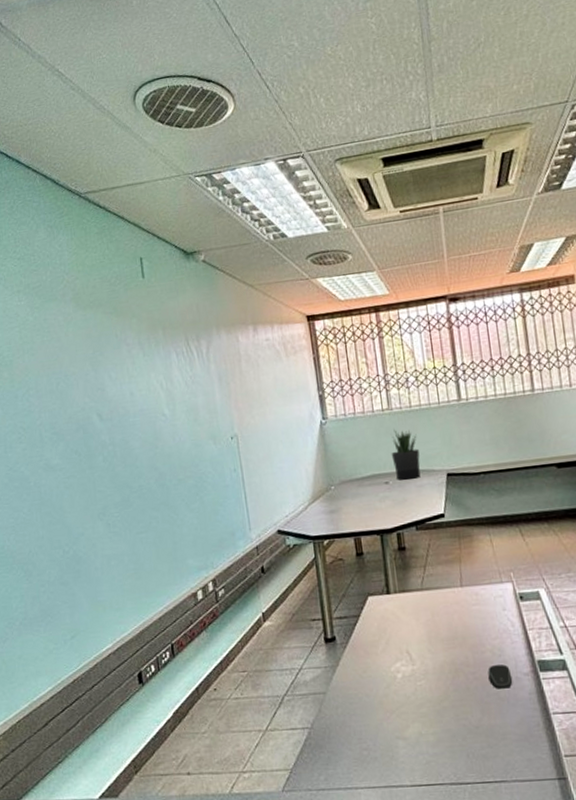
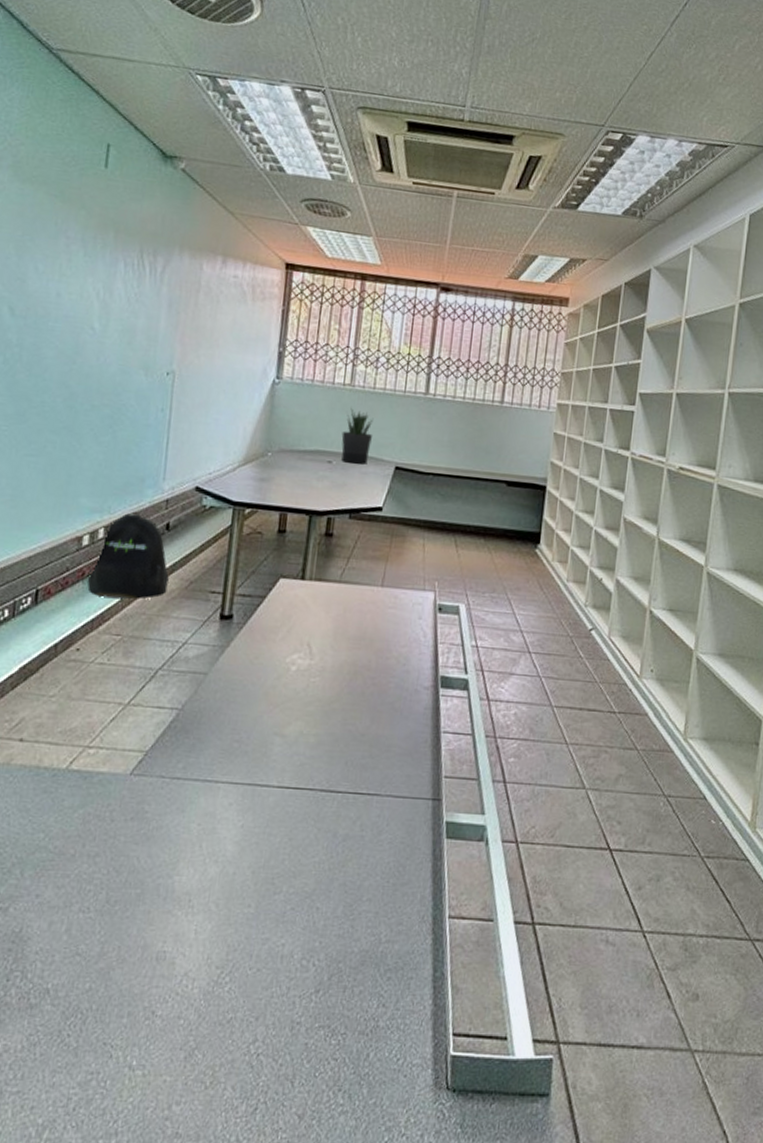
backpack: none [209,562,275,642] -> present [87,511,170,600]
computer mouse: present [487,664,513,689] -> none [387,673,412,700]

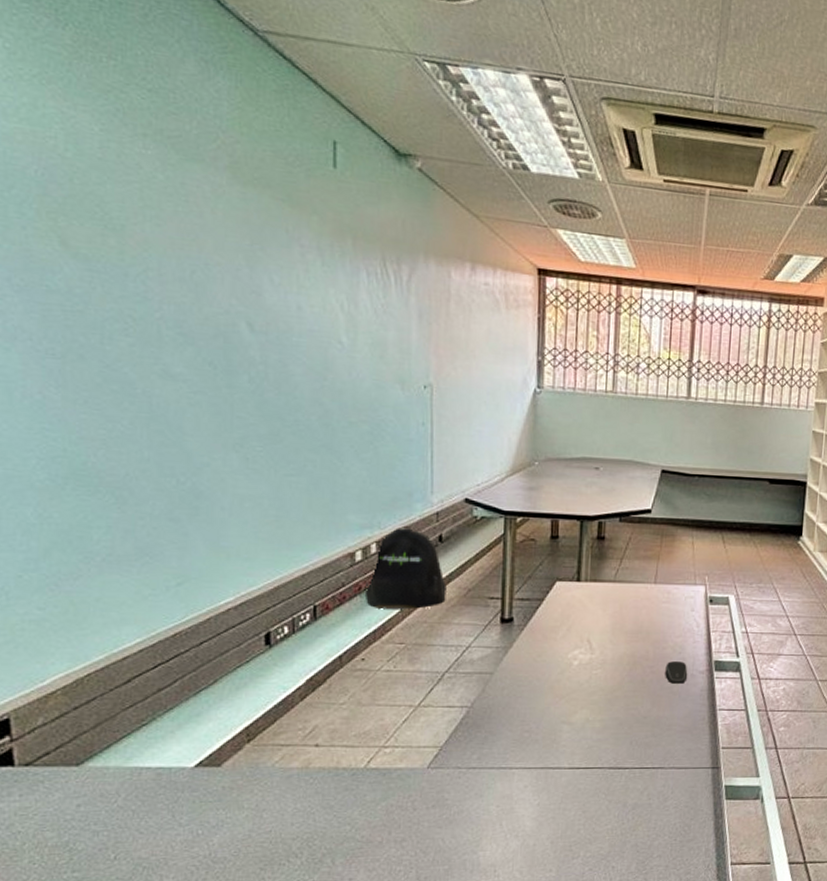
planter: present [341,408,374,465] -> none [607,415,638,469]
computer mouse: none [387,673,412,700] -> present [665,661,688,684]

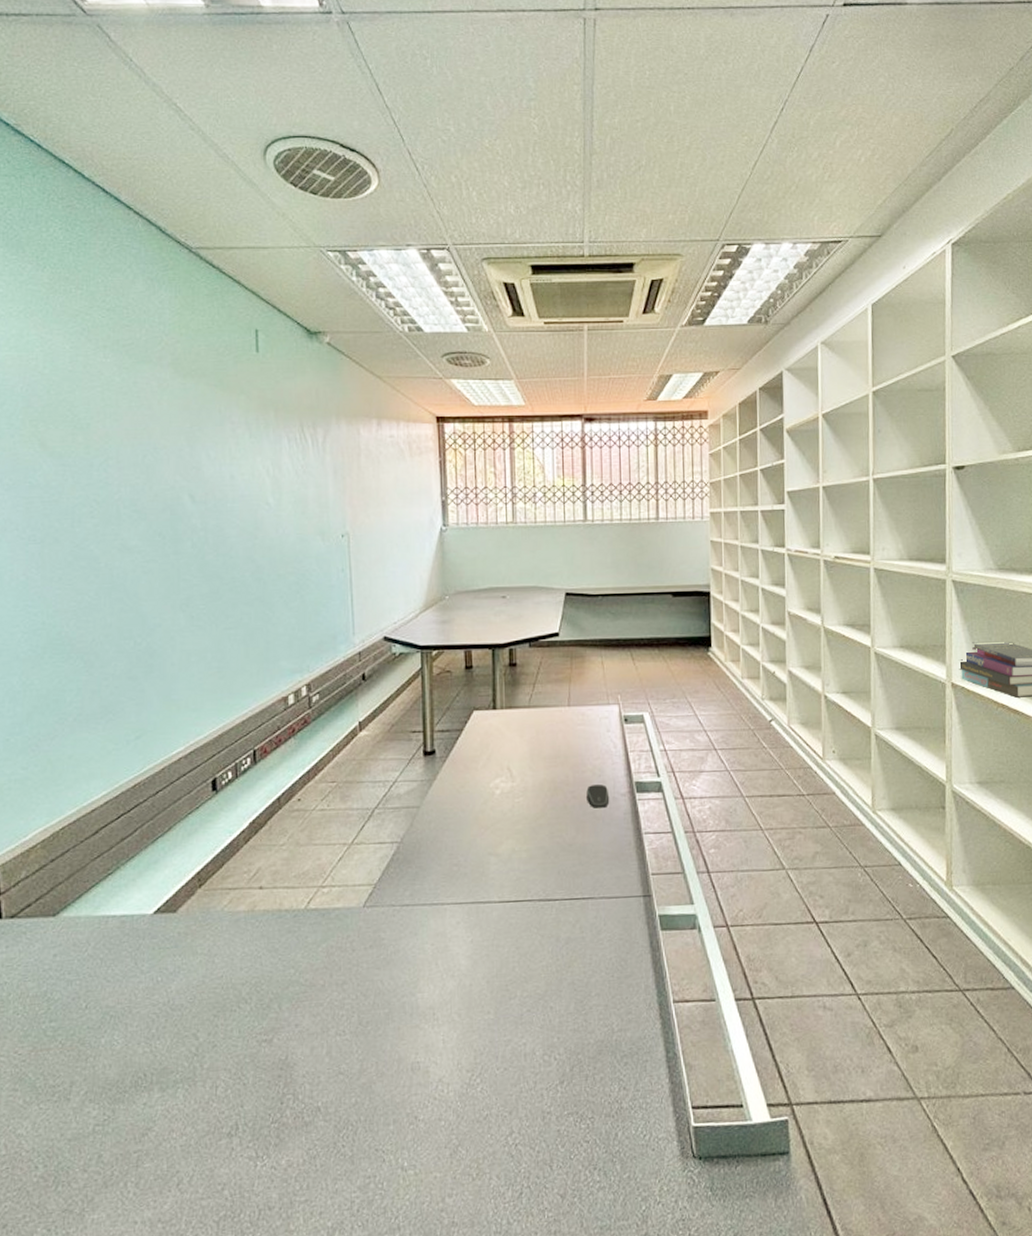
backpack: present [366,525,448,610] -> none [299,667,373,750]

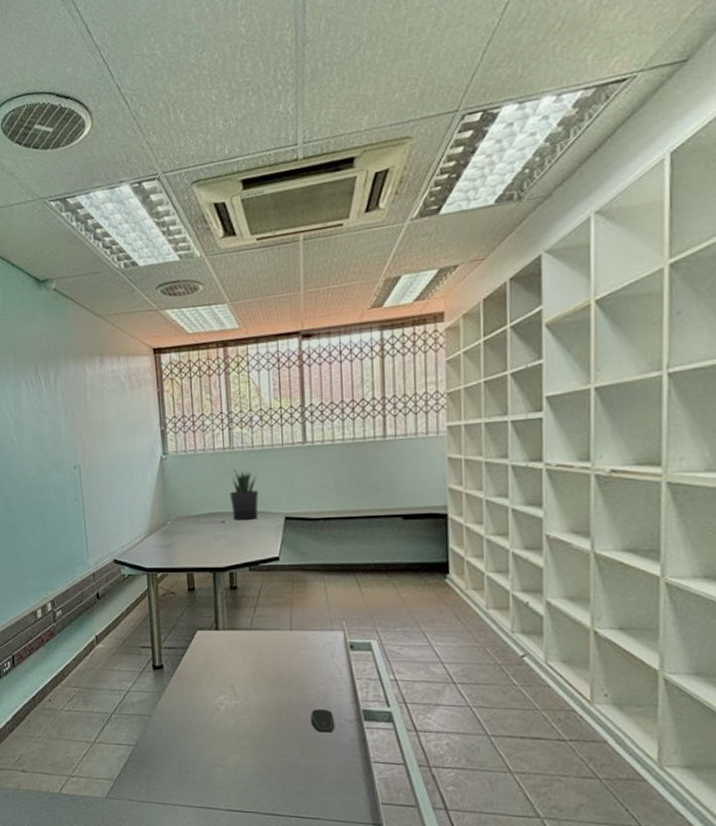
planter: none [511,544,540,596] -> present [229,469,258,520]

